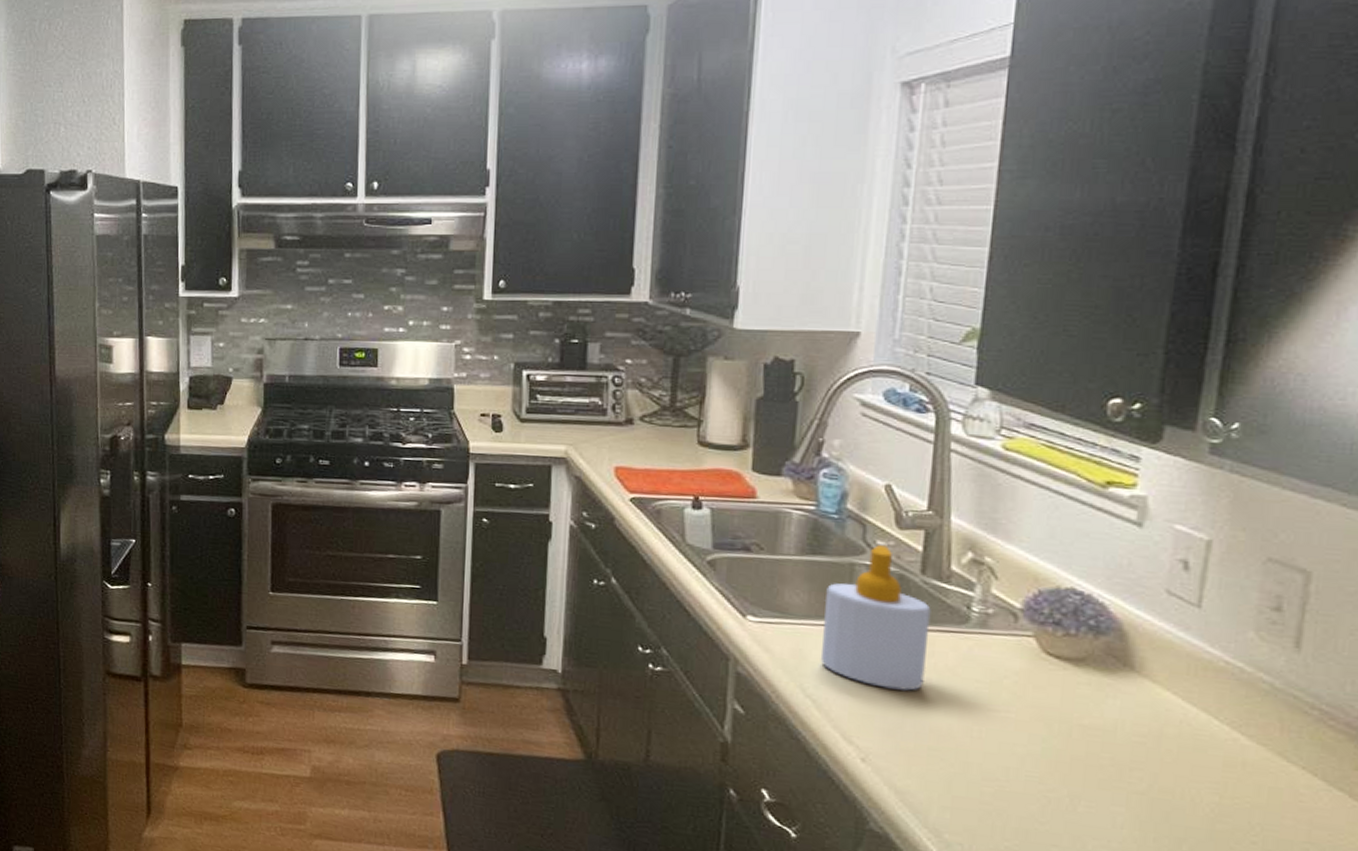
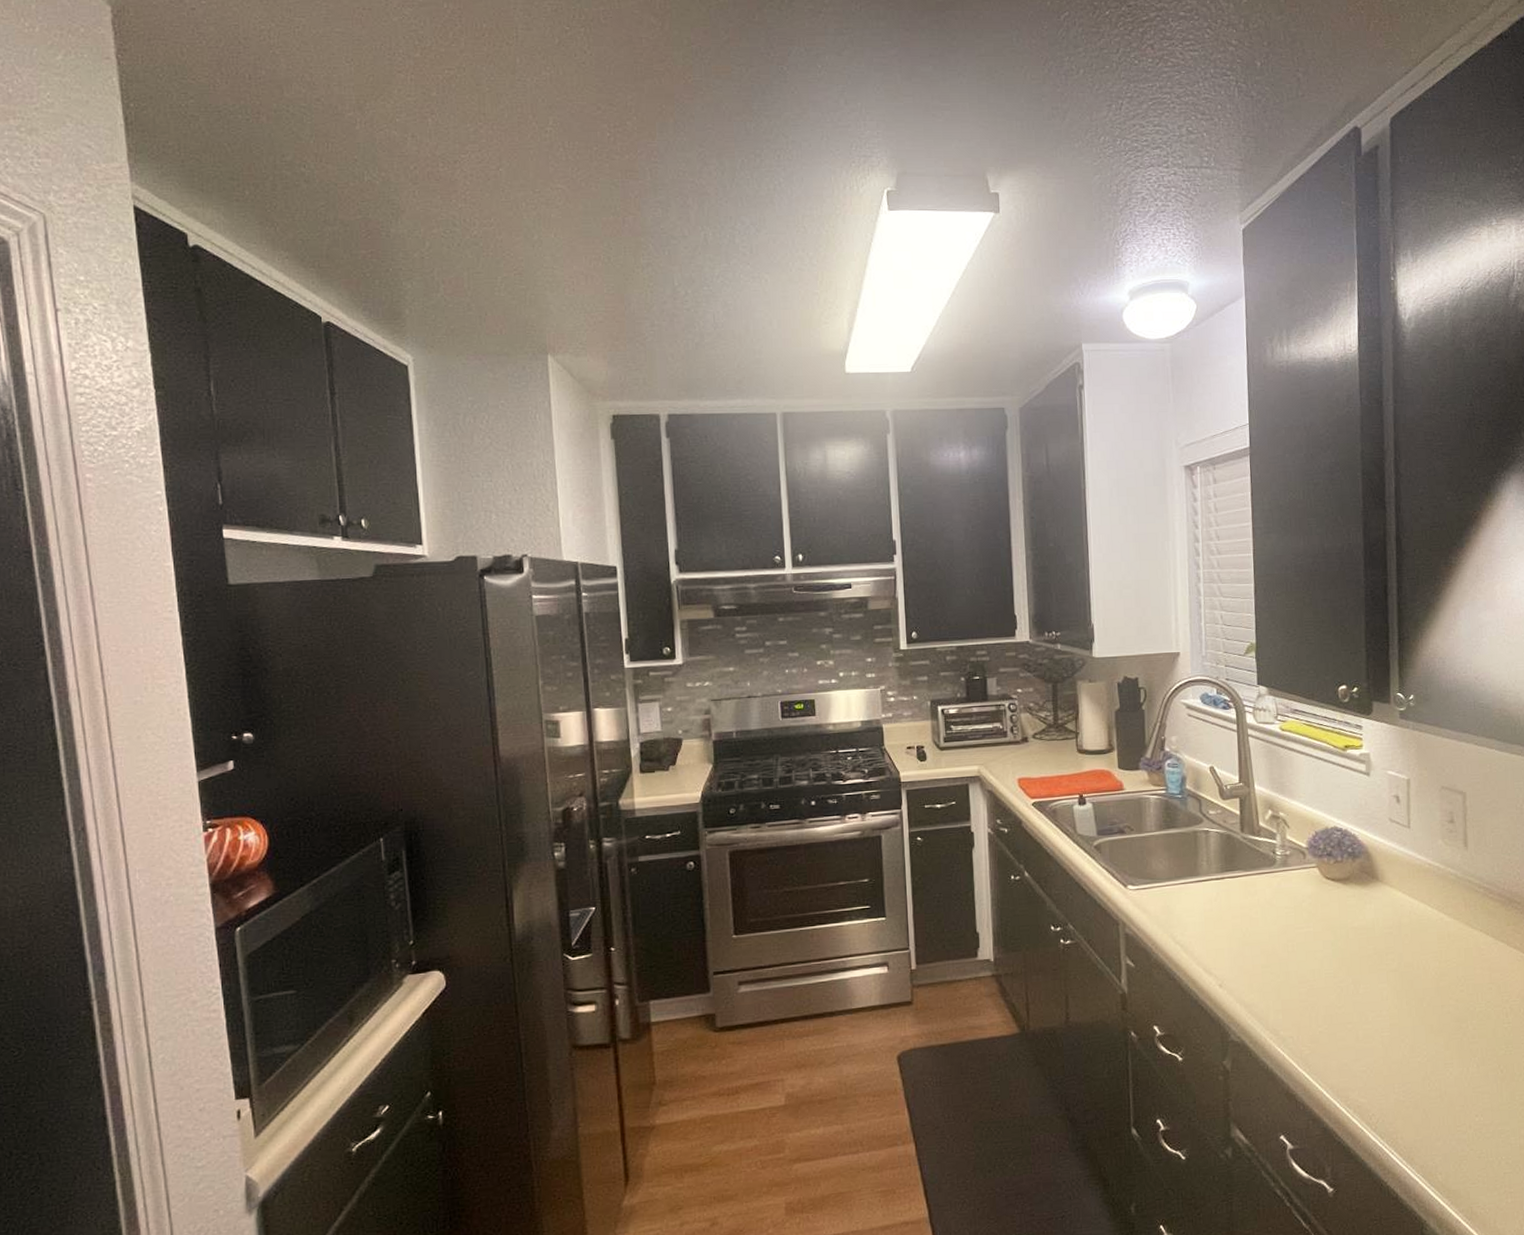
soap bottle: present [820,545,931,691] -> none [1180,814,1253,926]

